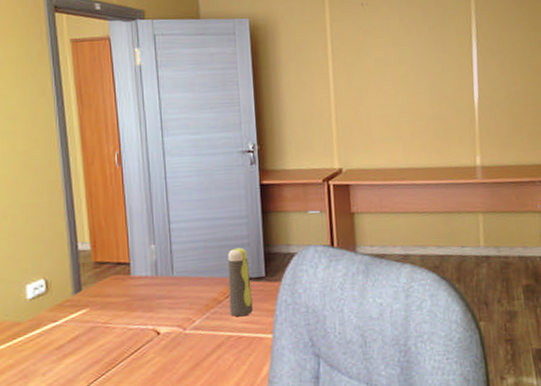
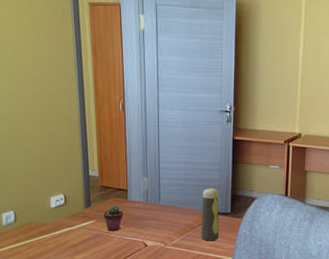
potted succulent: none [99,285,127,321] -> present [103,205,124,231]

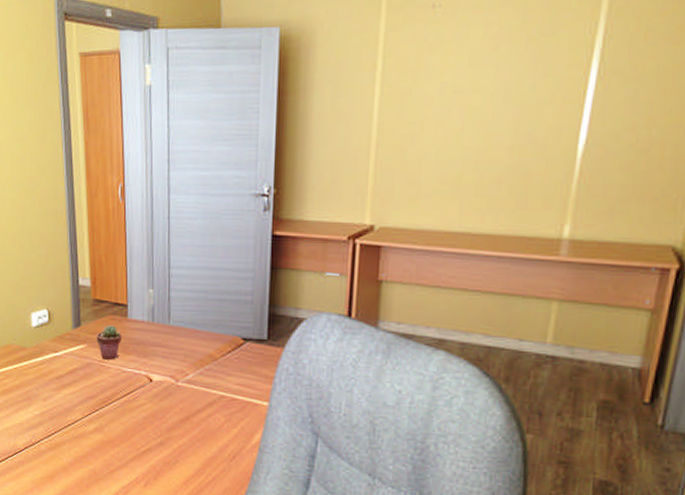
water bottle: present [201,188,219,241] -> none [225,304,251,378]

